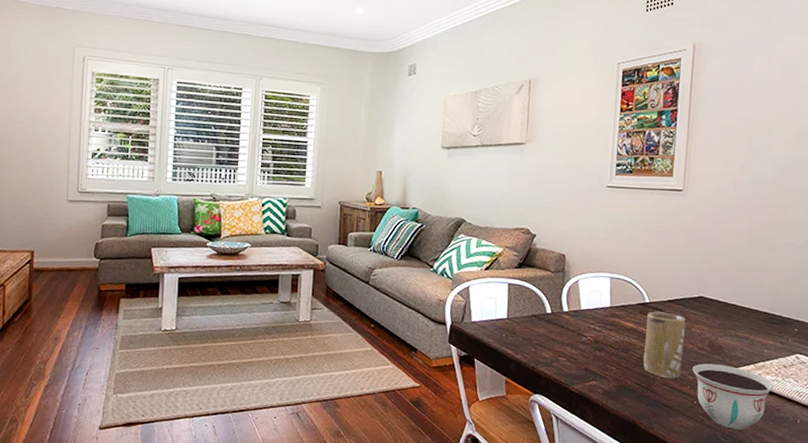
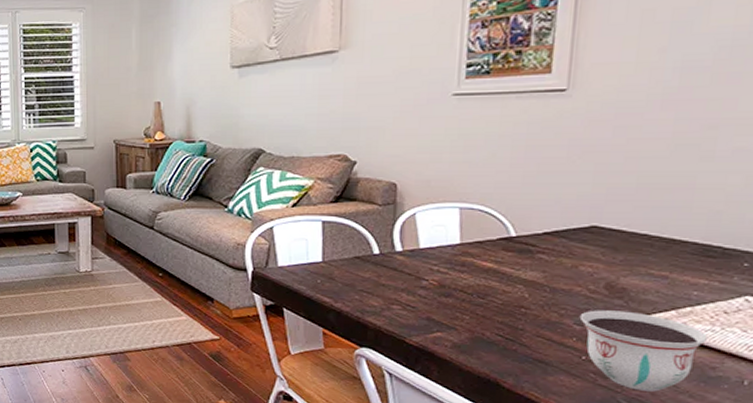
mug: present [643,311,686,379] -> none [507,247,570,329]

